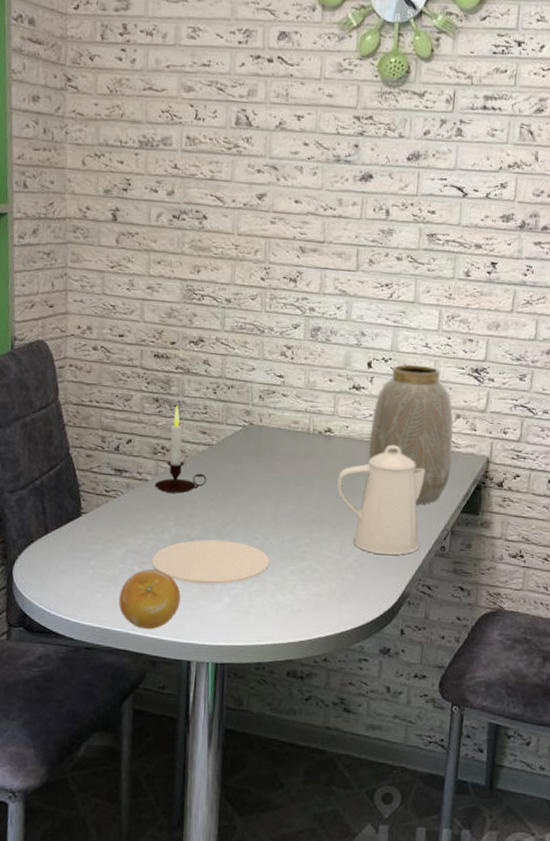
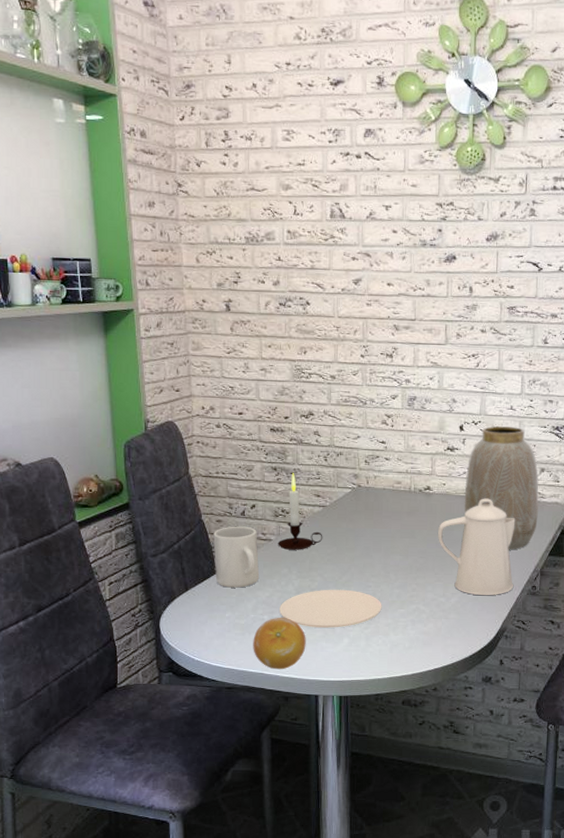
cup: none [80,462,132,533] -> present [213,526,259,588]

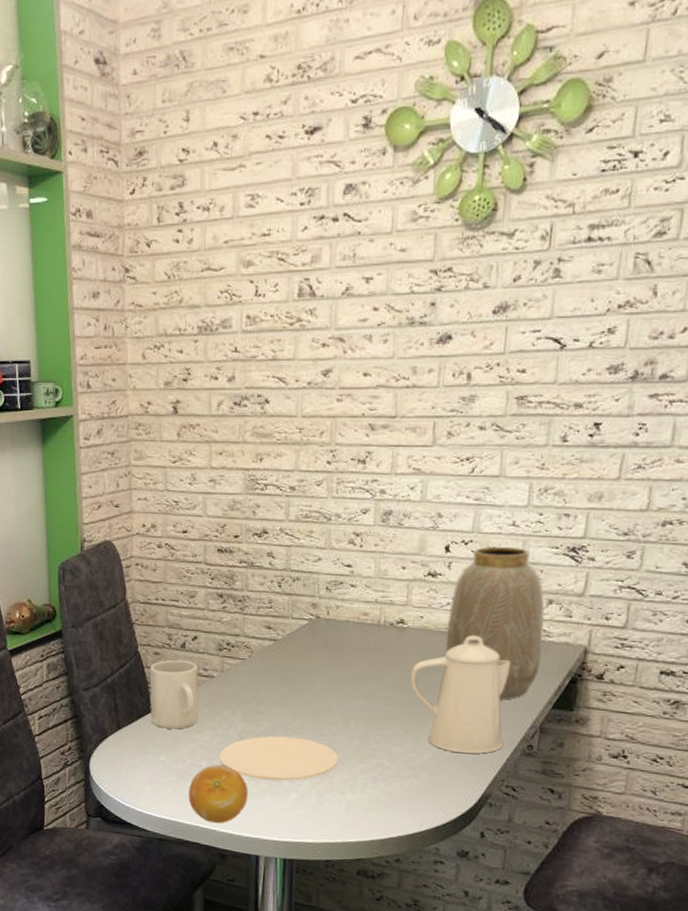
candle: present [277,473,323,550] -> none [220,601,273,690]

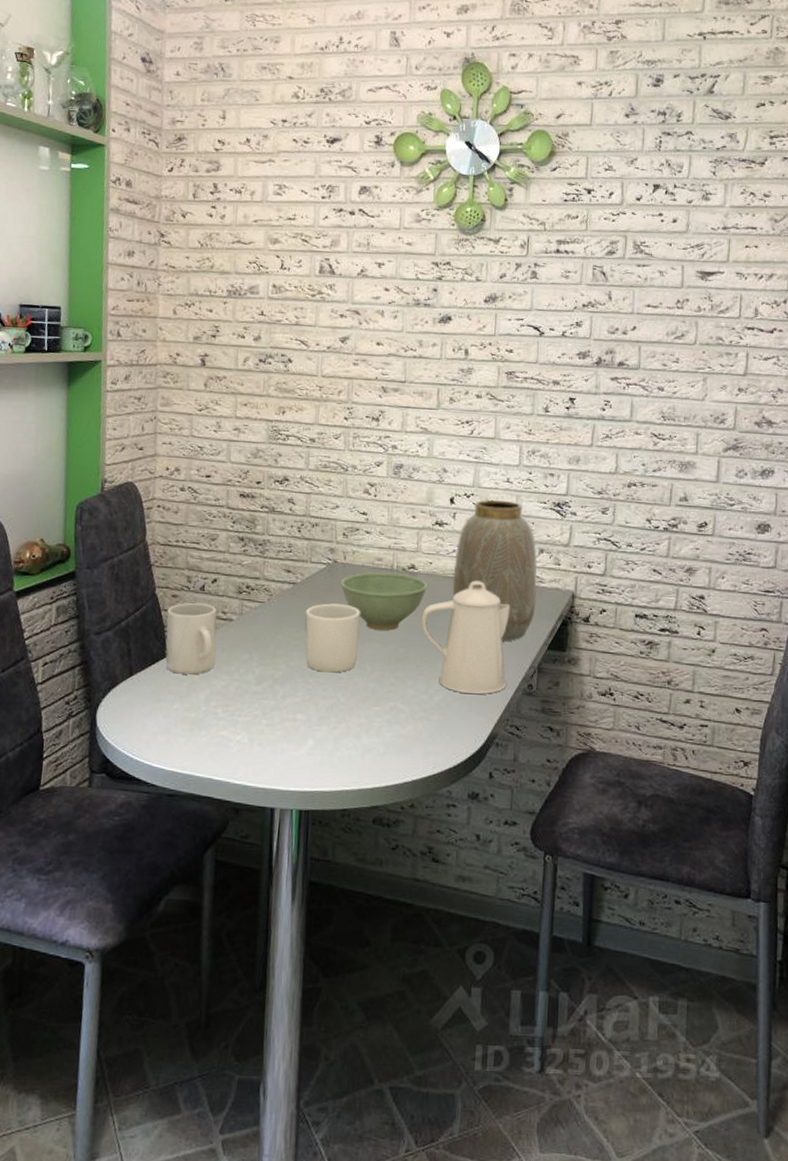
fruit: present [188,764,248,824] -> none [202,711,265,775]
plate: present [219,736,339,781] -> none [236,680,355,727]
mug: none [286,660,346,730] -> present [304,603,361,673]
bowl: none [323,627,419,688] -> present [340,572,428,631]

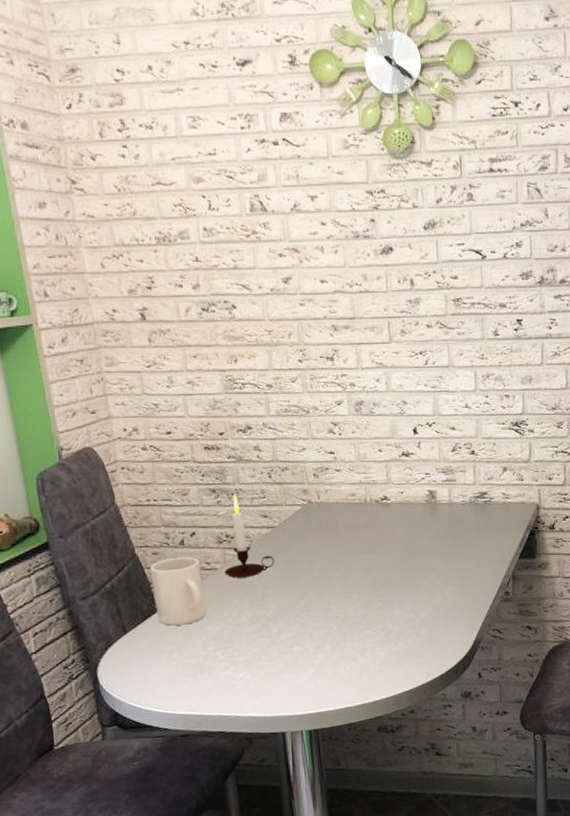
candle: none [239,544,291,633] -> present [224,494,275,578]
mug: present [304,603,361,673] -> none [287,541,344,606]
bowl: present [340,572,428,631] -> none [317,505,402,561]
teapot: present [421,580,511,695] -> none [399,504,486,608]
vase: present [452,500,538,642] -> none [424,426,505,557]

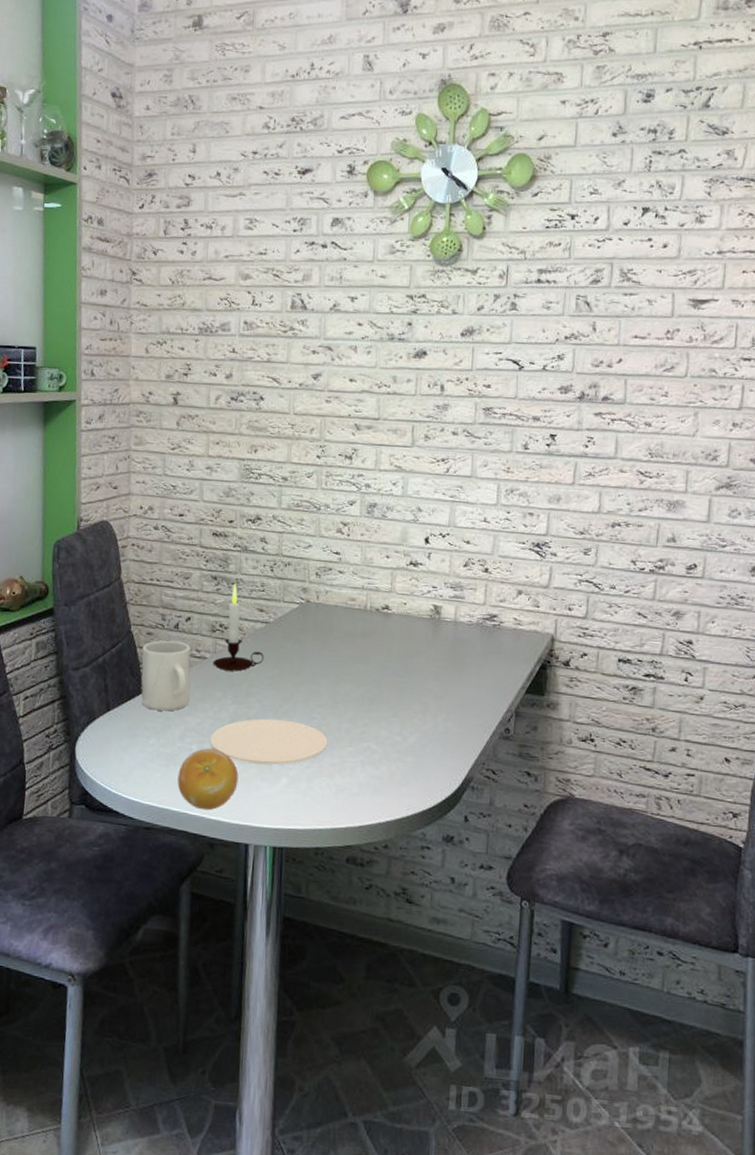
fruit: none [206,651,267,710] -> present [177,748,239,811]
plate: none [233,614,347,660] -> present [210,718,328,765]

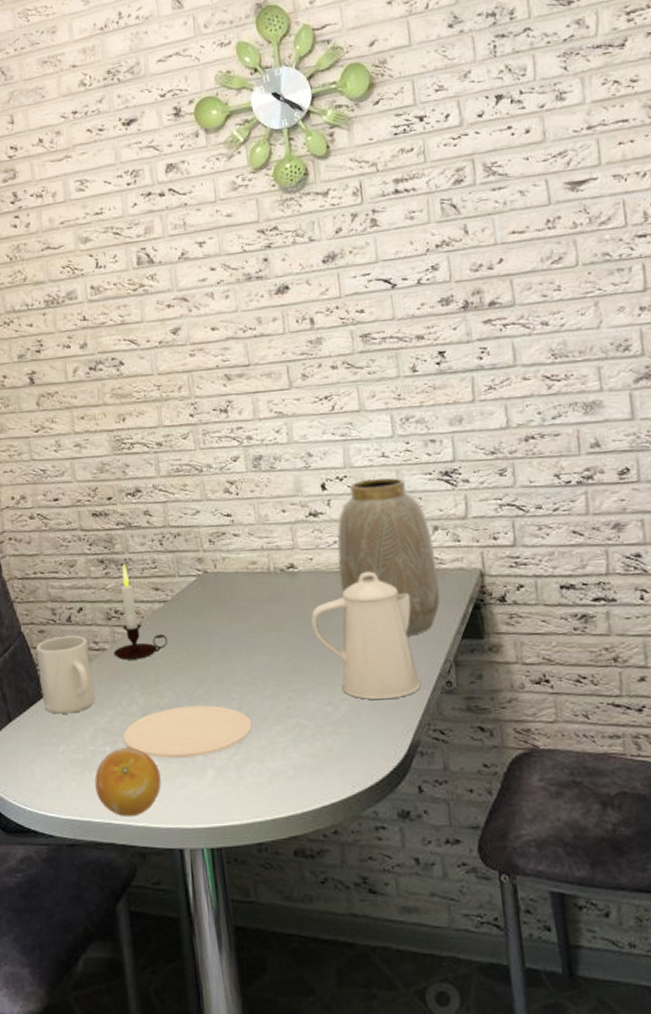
teapot: none [395,622,487,738] -> present [310,571,422,700]
vase: none [427,540,515,684] -> present [337,478,440,636]

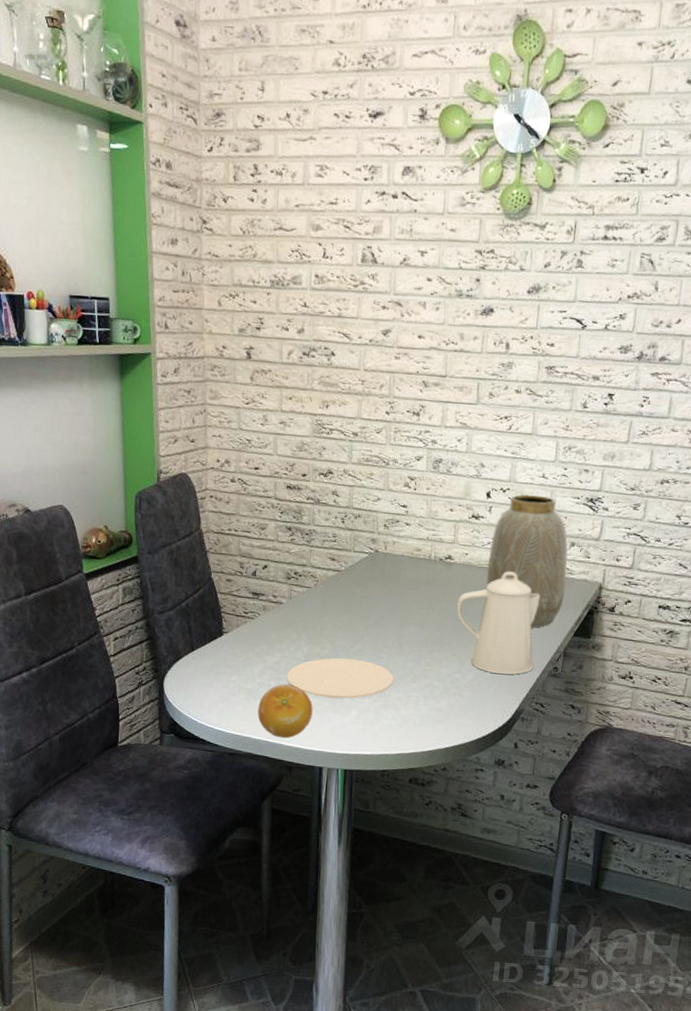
cup: present [36,635,95,714] -> none [222,586,268,651]
candle: present [113,564,168,660] -> none [288,534,336,615]

